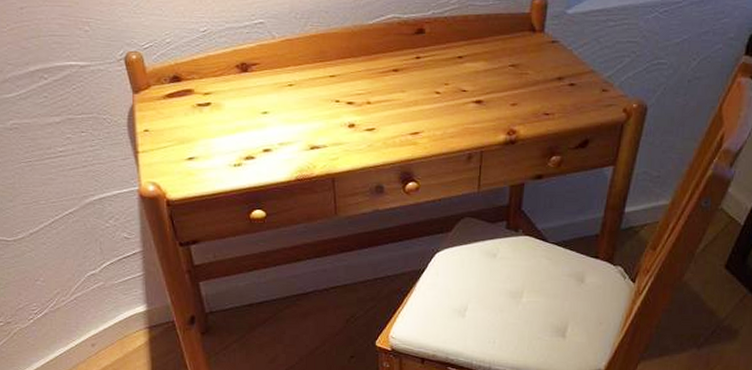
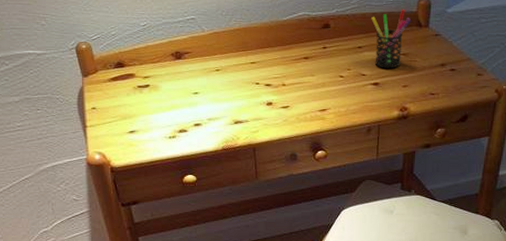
pen holder: none [474,9,522,83] -> present [371,9,411,68]

